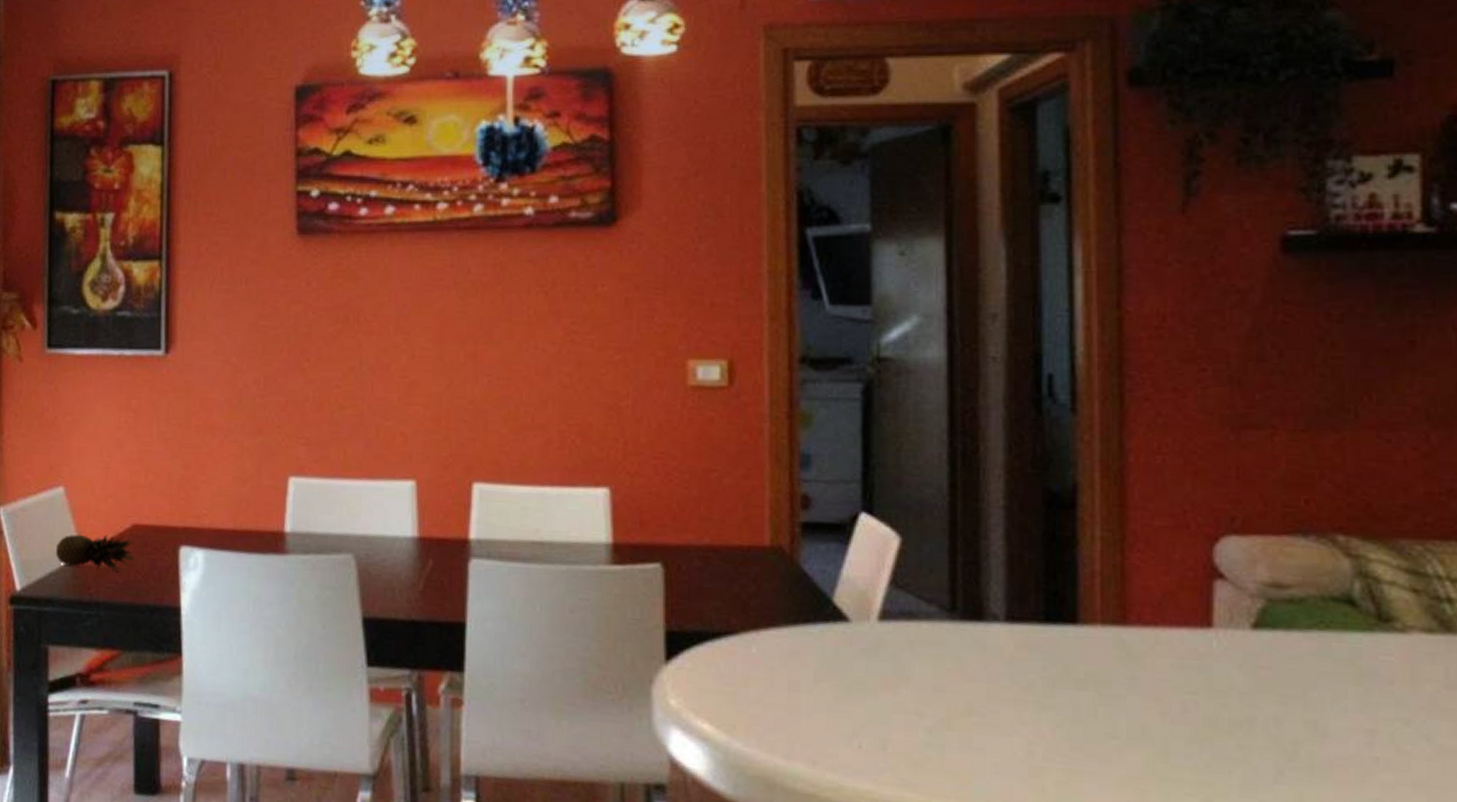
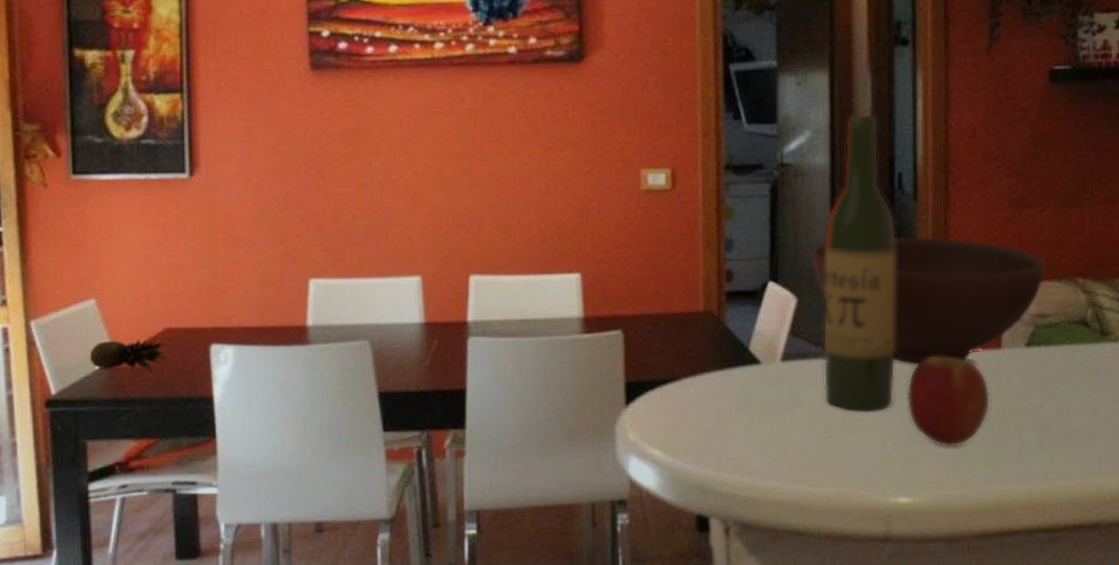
bowl: none [921,459,1281,642] -> present [812,235,1045,366]
wine bottle: none [937,293,1047,701] -> present [822,114,896,411]
fruit: none [1064,630,1197,763] -> present [907,355,991,446]

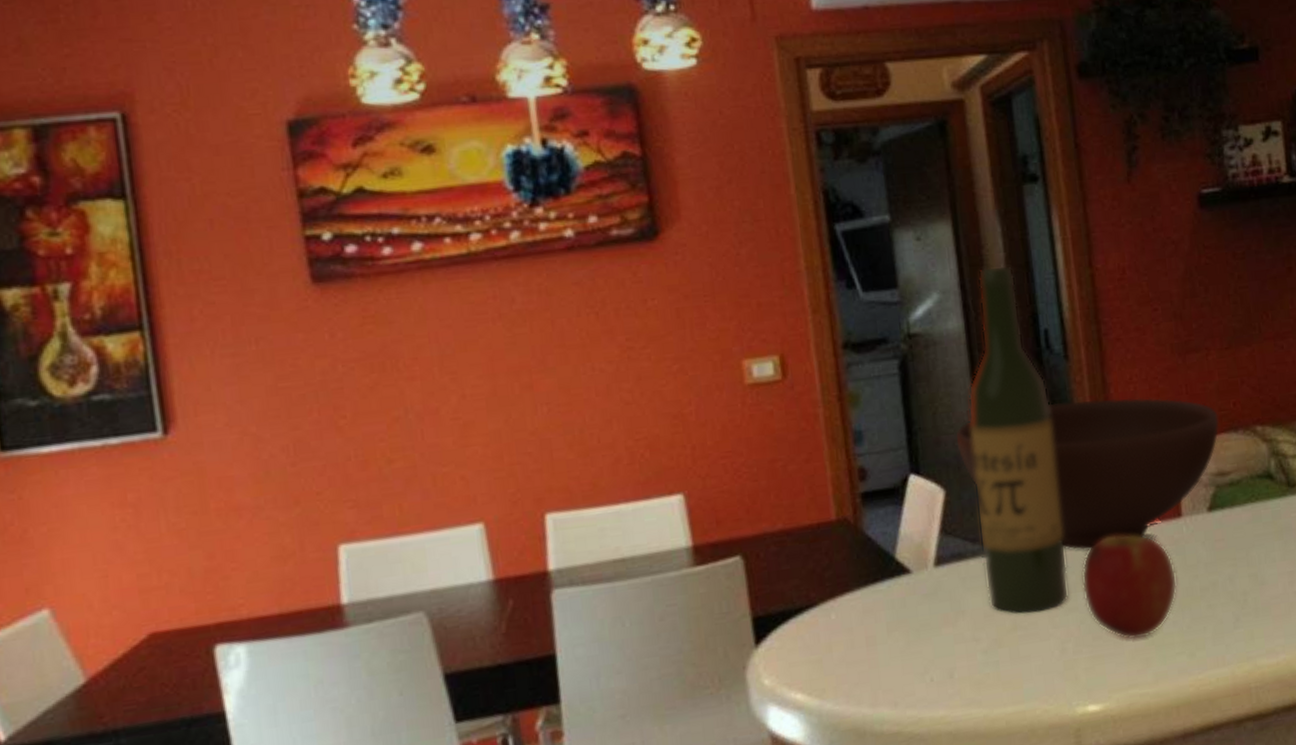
fruit: present [89,339,168,371] -> none [48,650,159,699]

